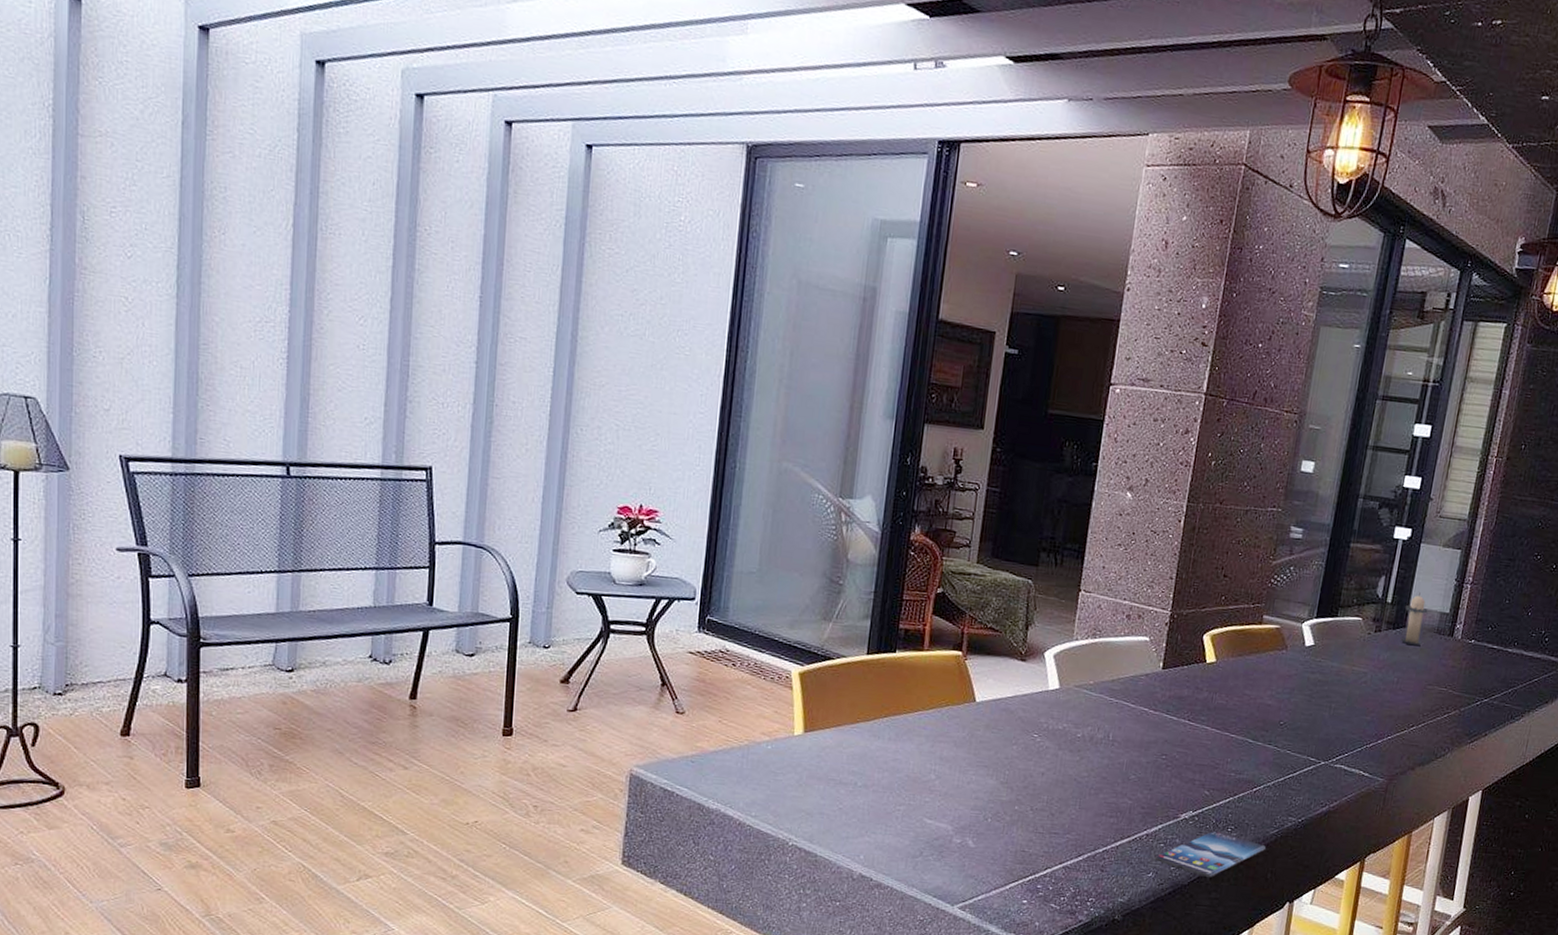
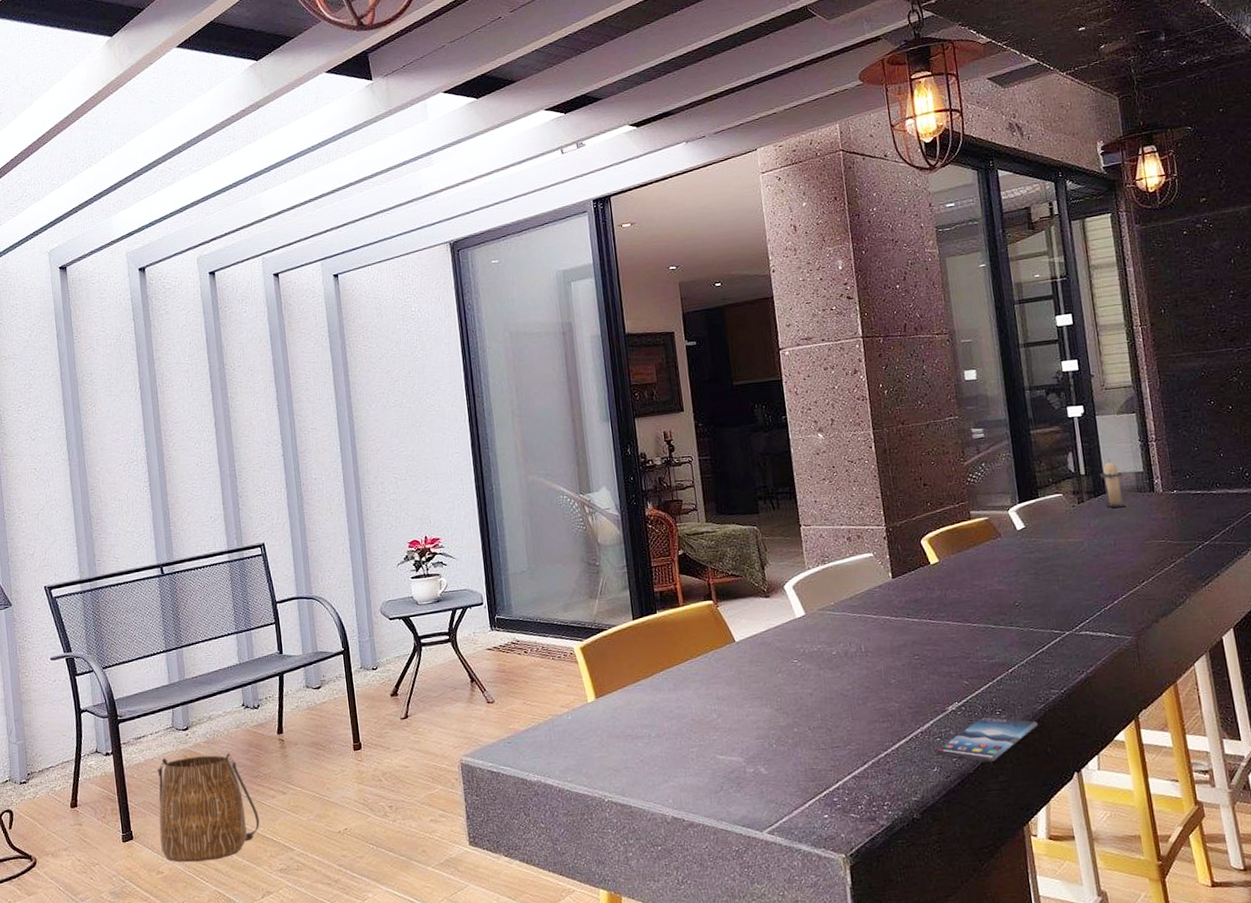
tote bag: none [236,699,369,829] -> present [158,752,260,863]

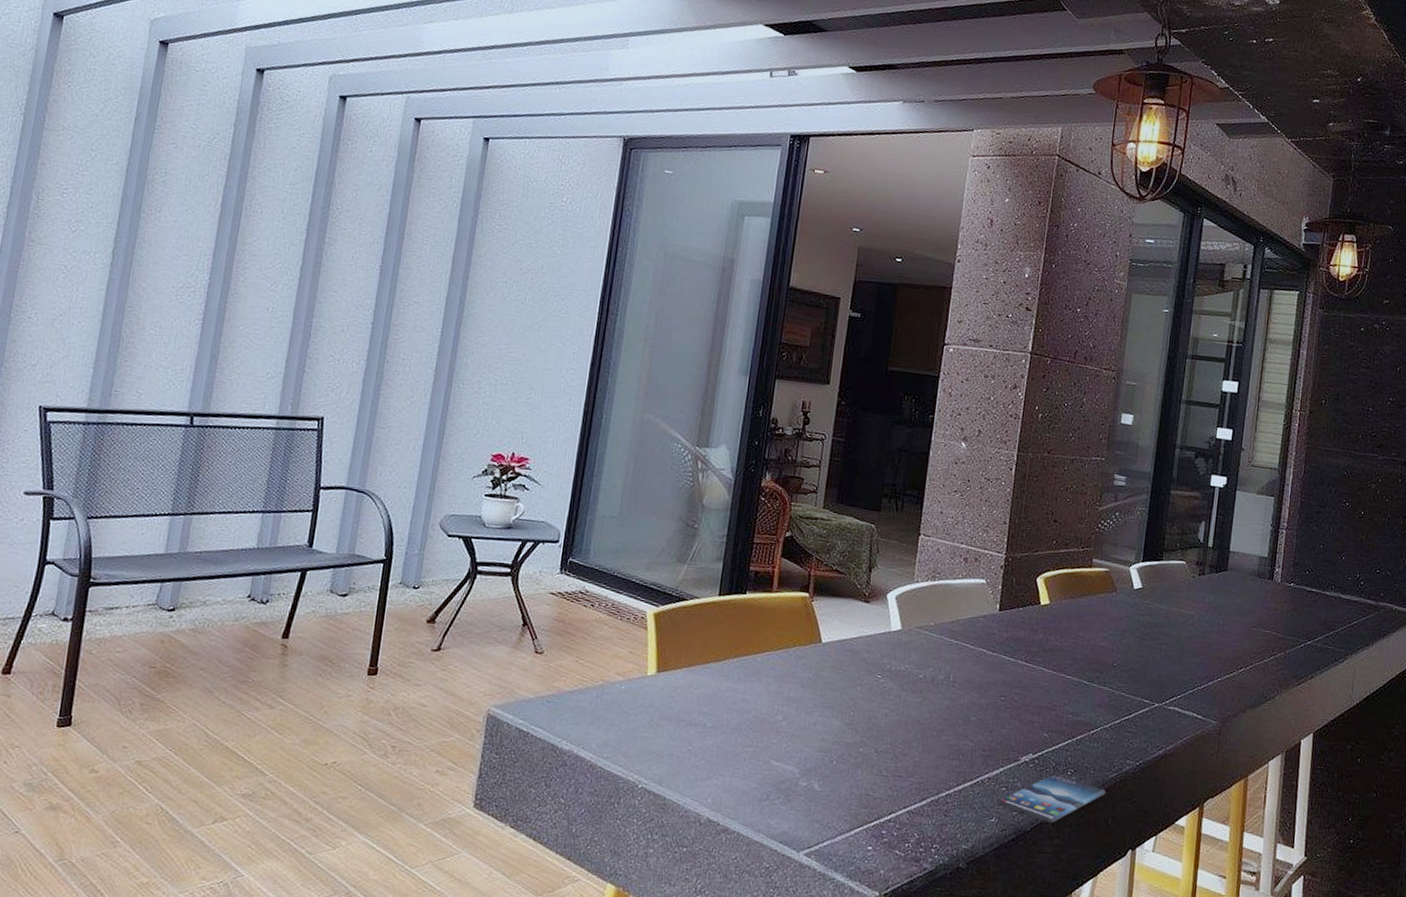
tote bag: present [158,752,260,863] -> none [103,638,234,770]
candle: present [1100,459,1127,508] -> none [1223,538,1248,589]

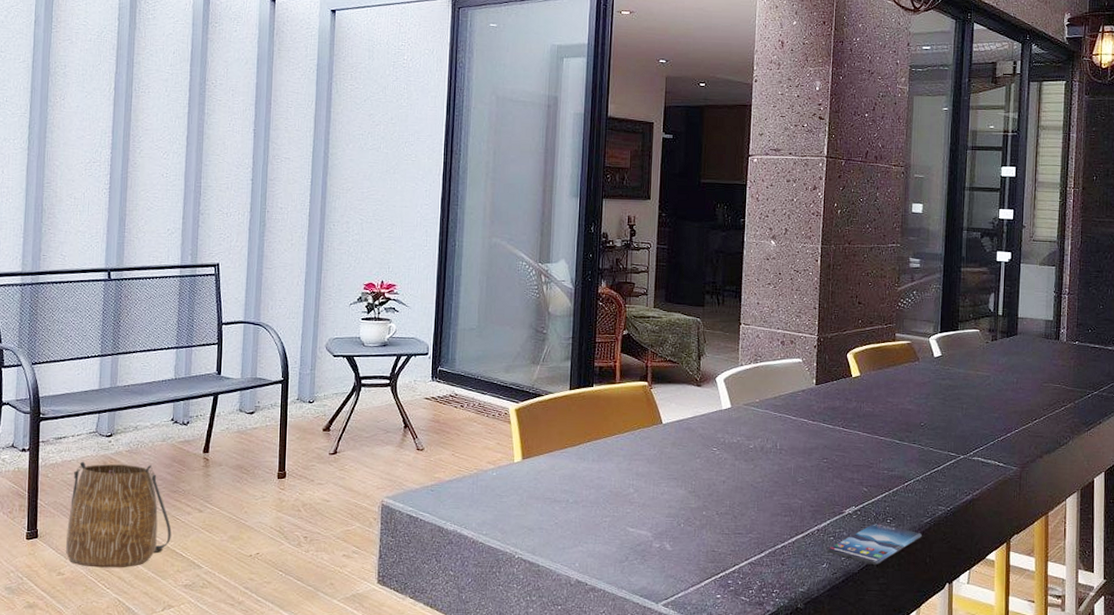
tote bag: none [103,638,234,770] -> present [66,461,172,568]

